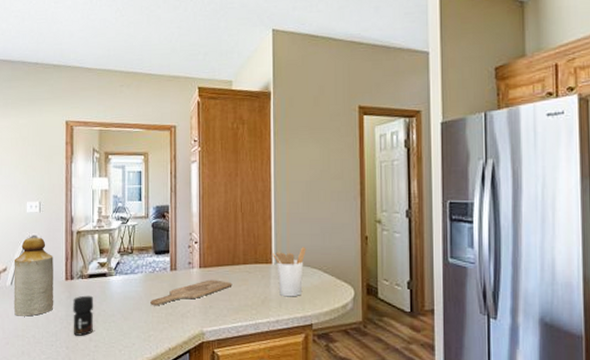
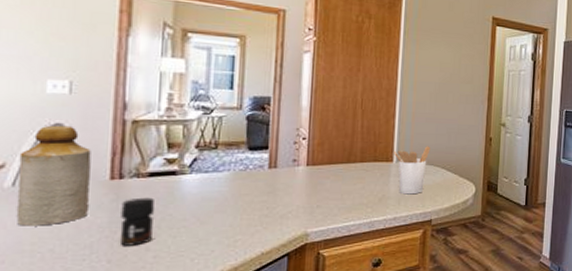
cutting board: present [149,279,233,306] -> none [237,178,346,208]

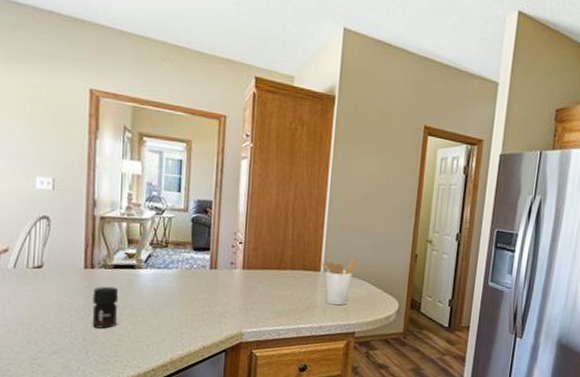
bottle: present [16,125,91,226] -> none [17,217,70,304]

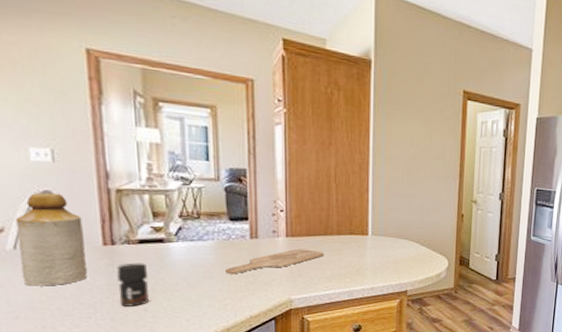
bottle: none [17,217,70,304] -> present [15,192,87,286]
cutting board: none [184,281,277,304] -> present [224,249,325,275]
utensil holder: present [320,258,356,306] -> none [368,221,404,267]

